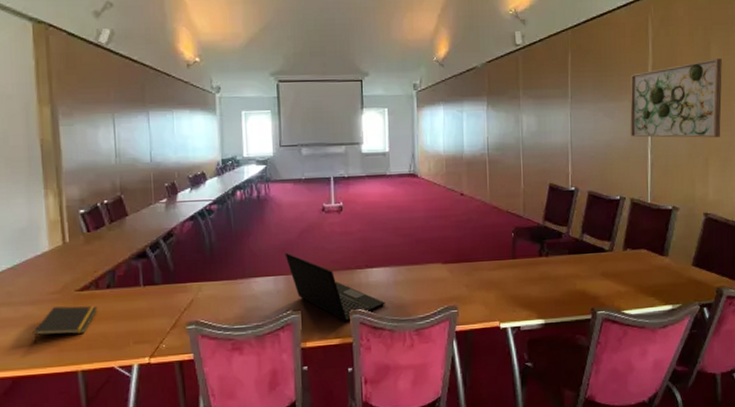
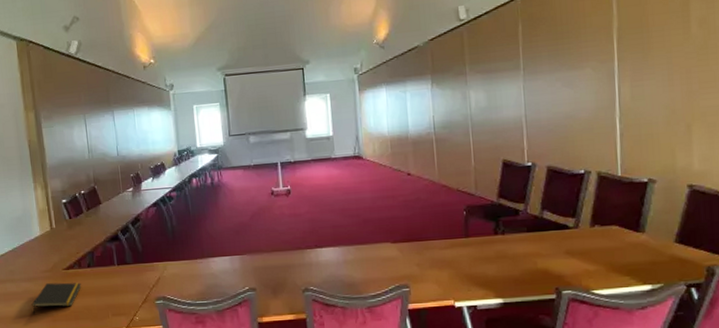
laptop: present [284,252,385,322] -> none [238,234,336,299]
wall art: present [630,58,722,138] -> none [592,13,707,107]

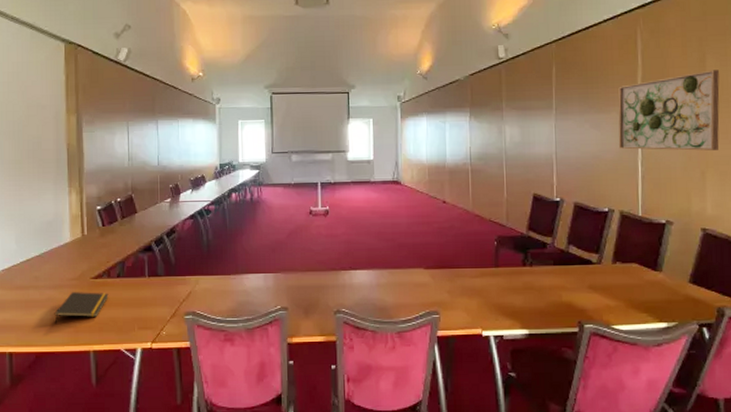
wall art: none [592,13,707,107] -> present [618,70,720,151]

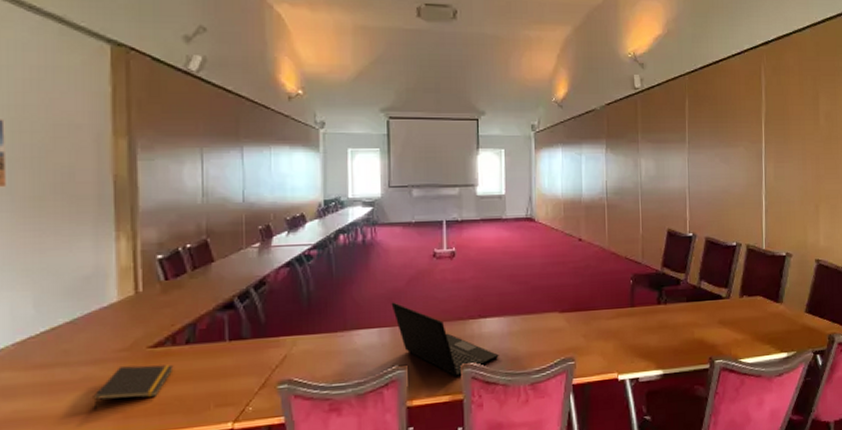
laptop: none [274,252,368,321] -> present [391,302,499,377]
wall art: present [618,70,720,151] -> none [745,108,830,185]

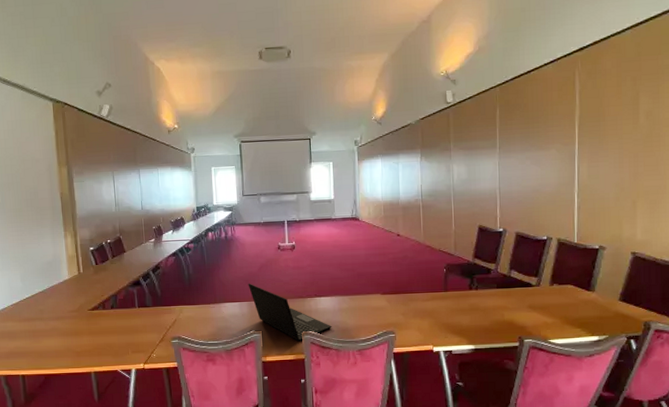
notepad: present [93,364,174,410] -> none [58,322,105,350]

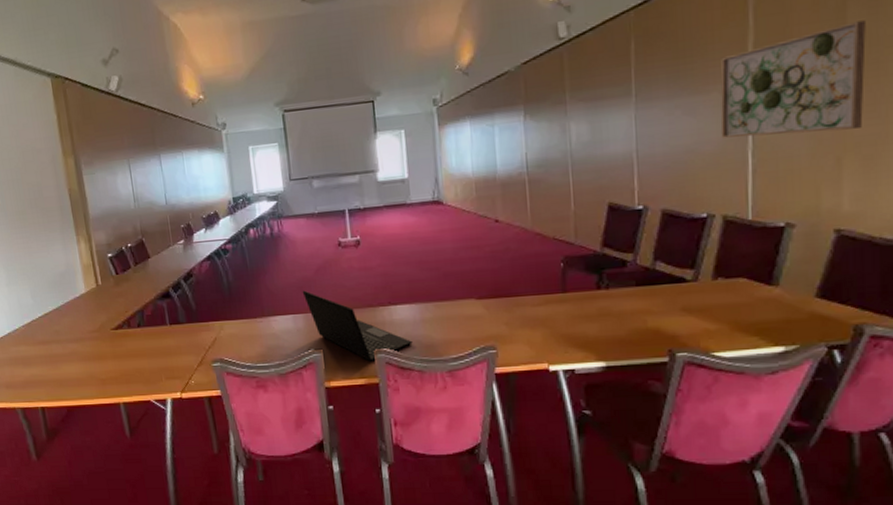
wall art: none [556,107,651,183] -> present [720,20,866,138]

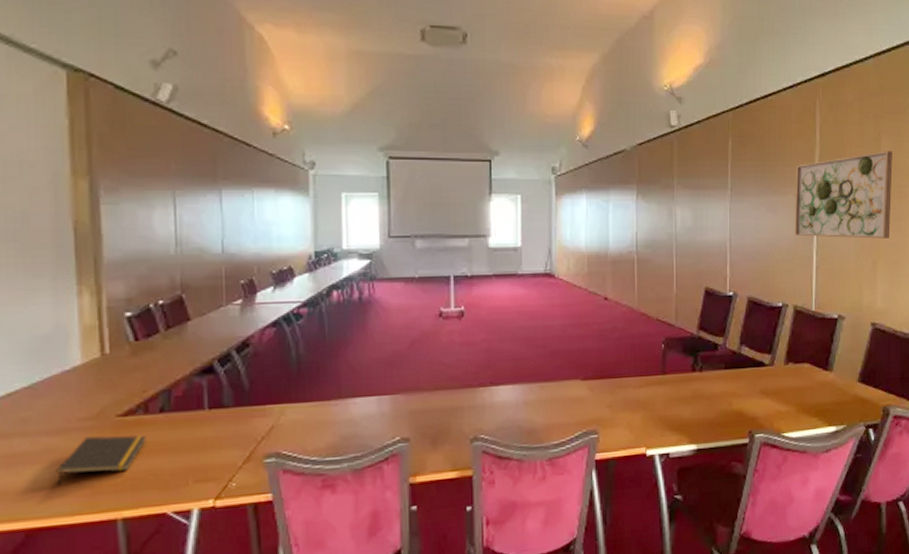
notepad: none [79,343,132,377] -> present [56,435,147,485]
laptop: present [302,290,413,362] -> none [391,367,513,451]

